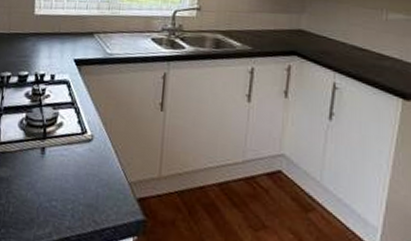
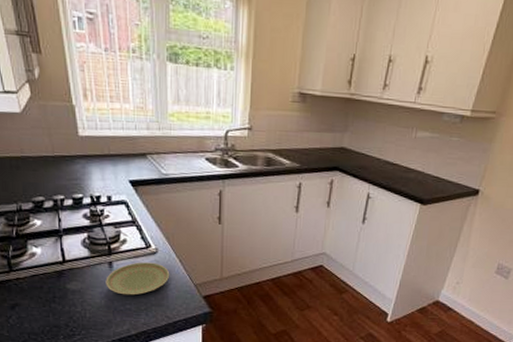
plate: none [35,149,103,190] -> present [105,262,170,295]

